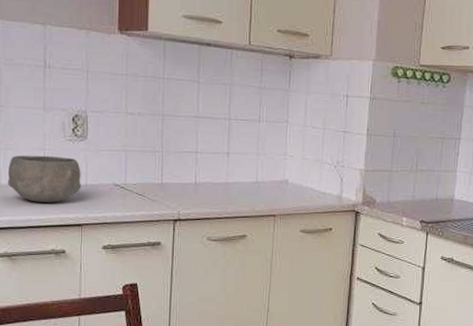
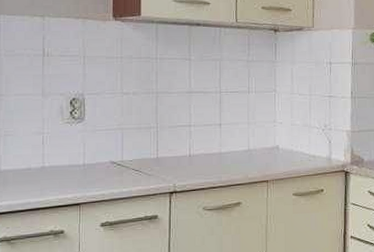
bowl: present [7,155,81,203] -> none [7,139,79,185]

